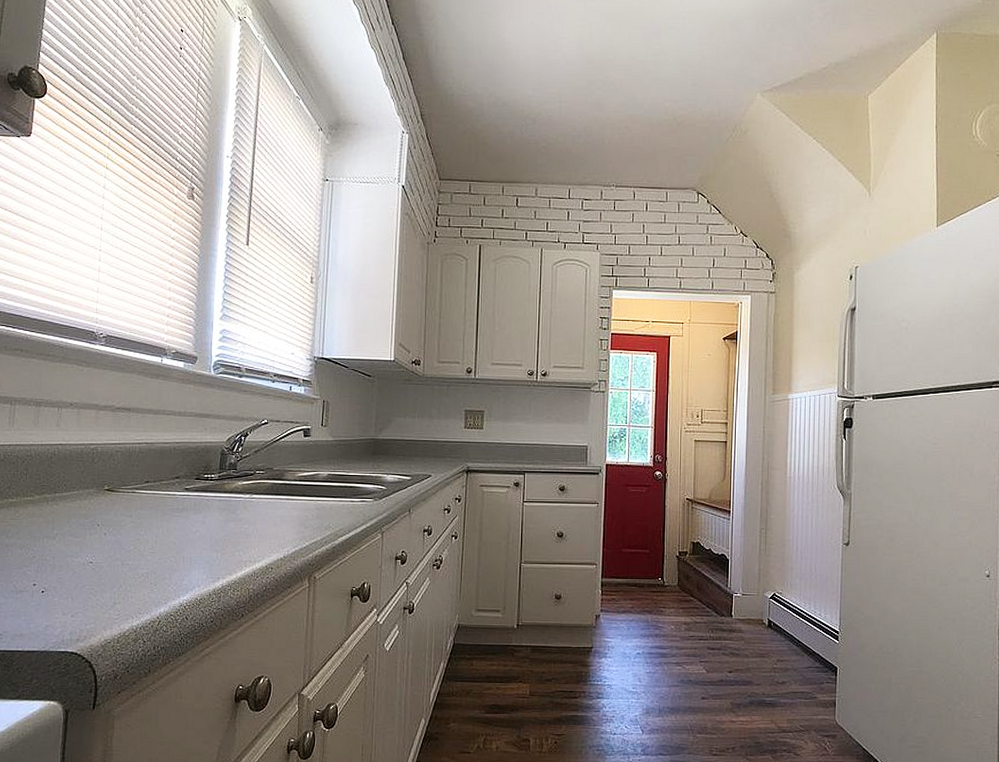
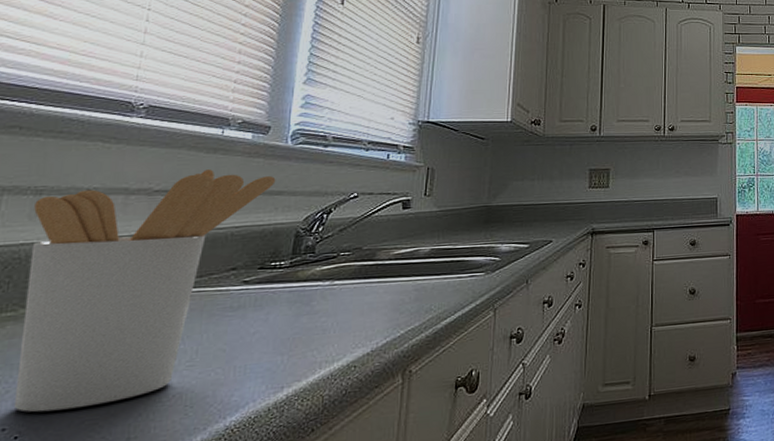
utensil holder: none [37,392,204,575] -> present [13,169,276,413]

